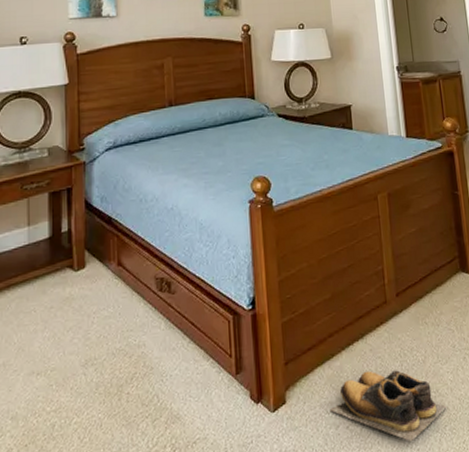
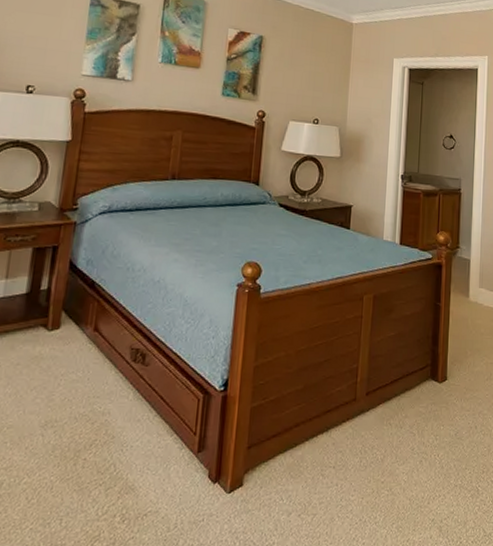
shoes: present [329,370,447,441] -> none [284,463,397,535]

